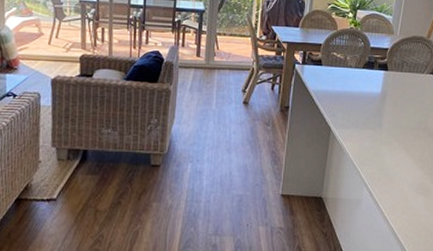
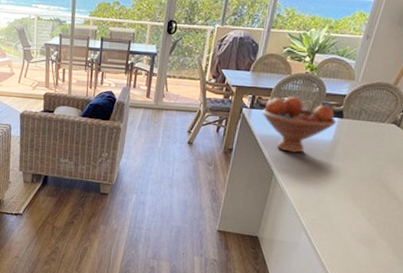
fruit bowl: none [314,51,383,108] -> present [262,96,337,154]

